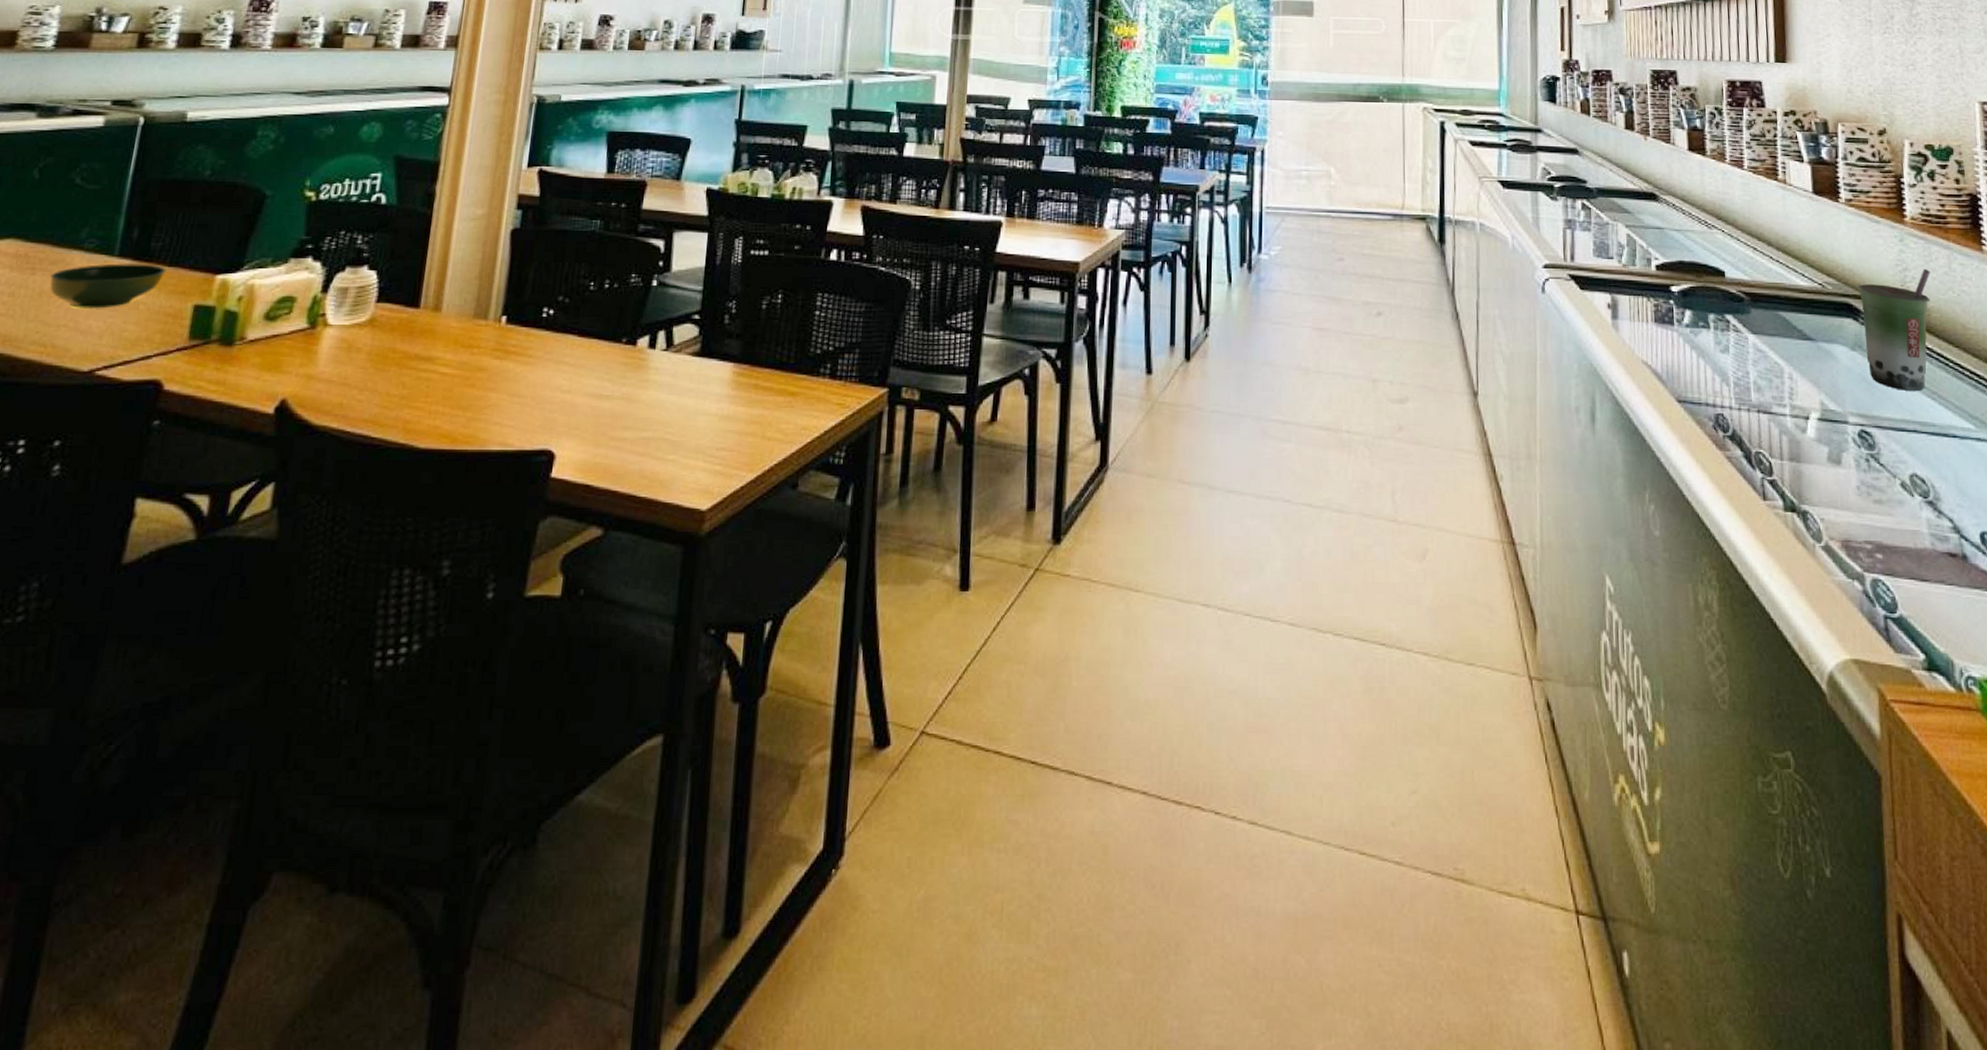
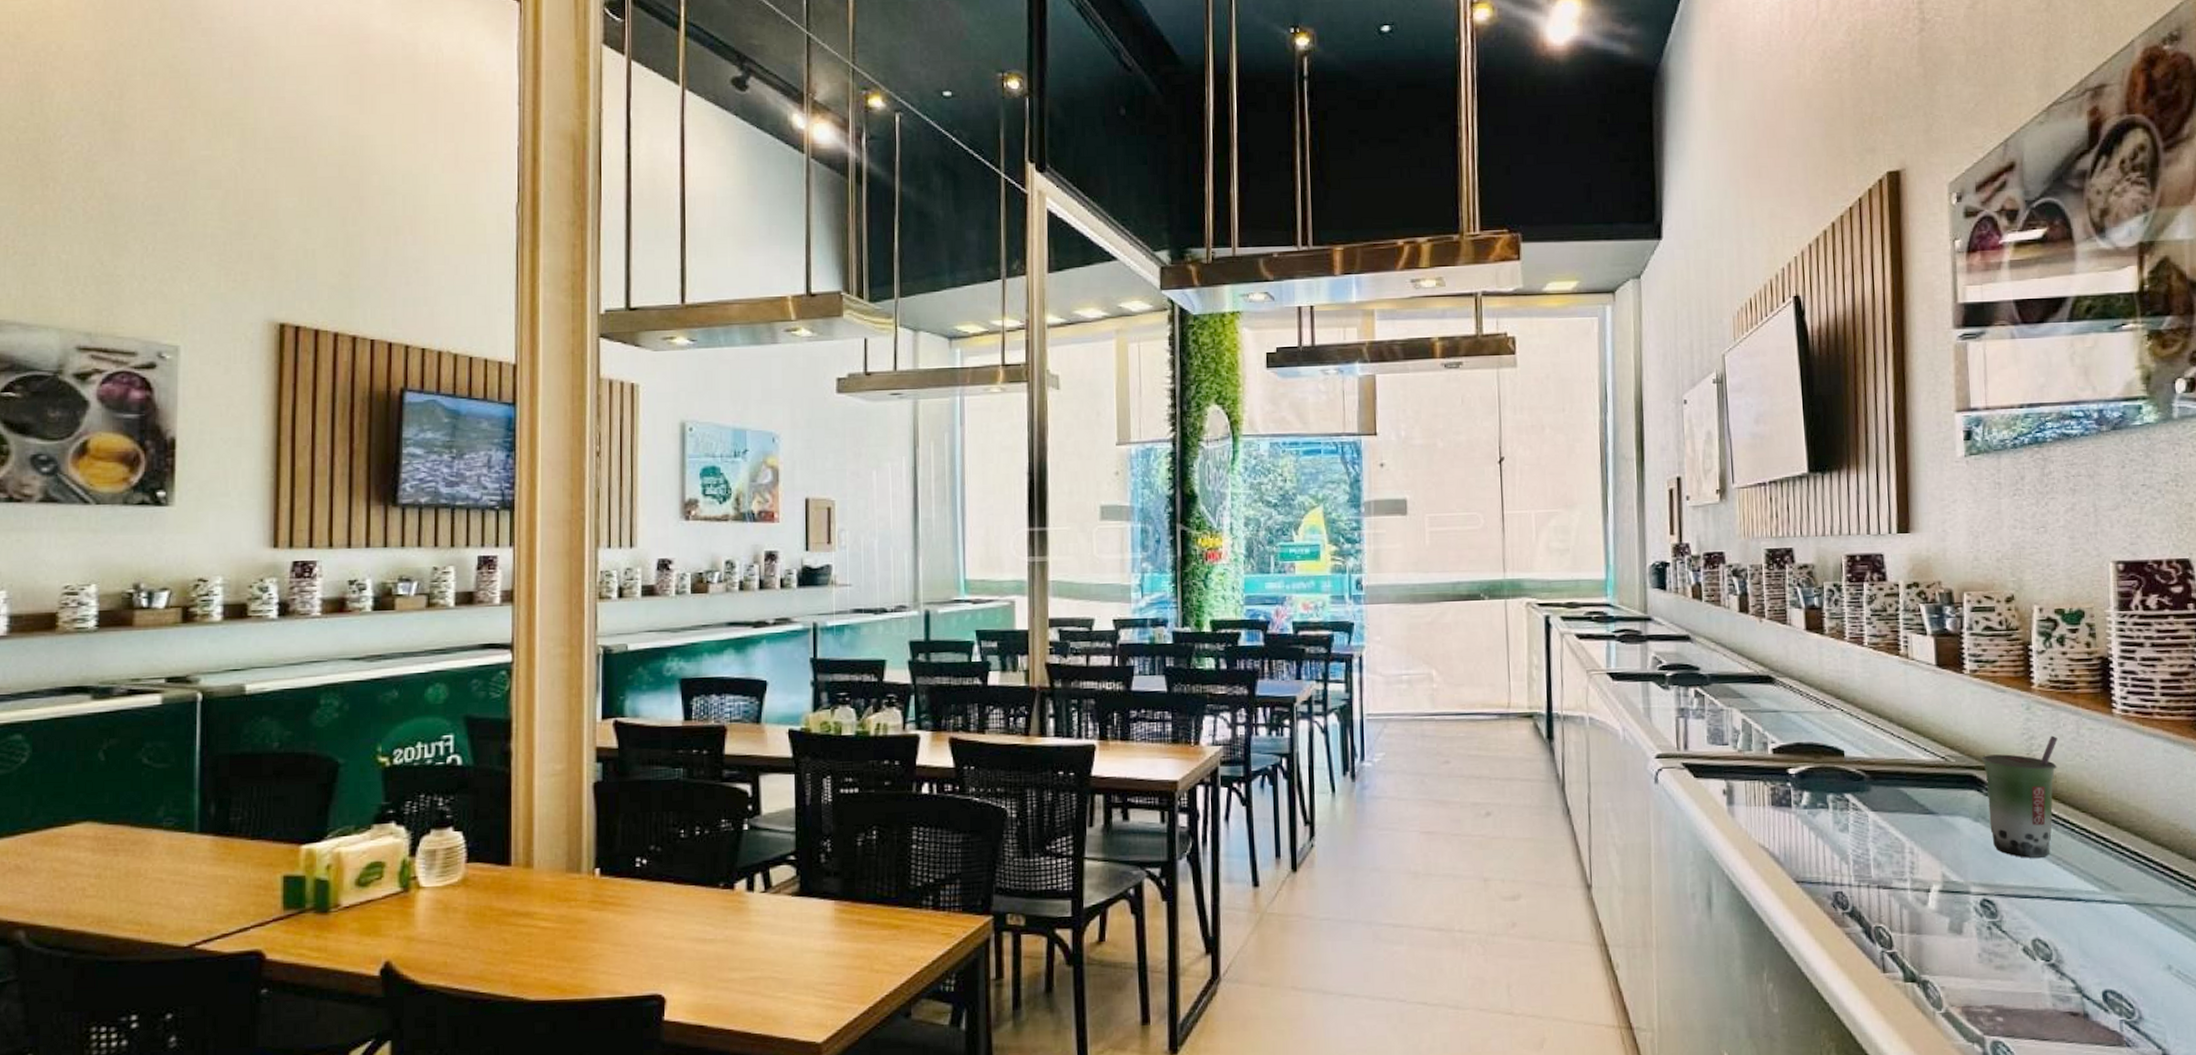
bowl: present [49,263,166,309] -> none [134,838,249,886]

